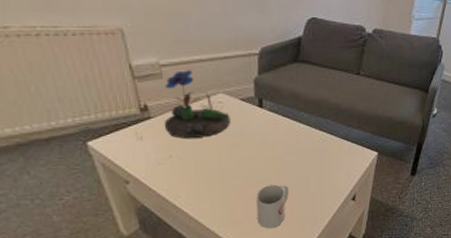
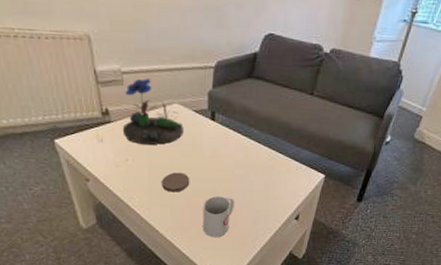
coaster: none [210,164,241,186] -> present [162,172,190,192]

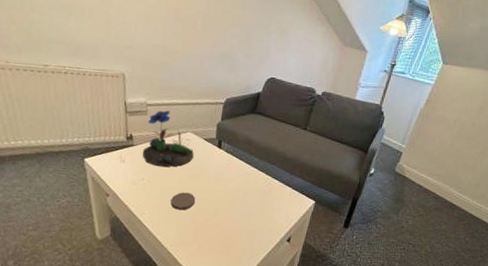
mug: present [203,196,234,238] -> none [203,215,233,255]

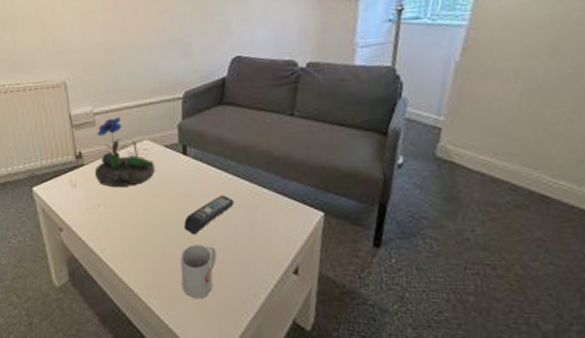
coaster: present [171,192,196,211] -> none [134,217,165,241]
mug: none [203,215,233,255] -> present [180,244,216,299]
remote control: none [212,181,253,209] -> present [184,195,234,235]

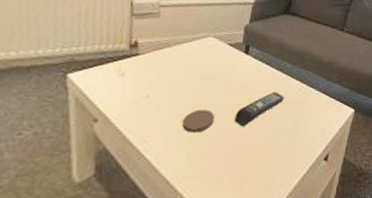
flower: present [94,117,155,188] -> none [149,12,216,80]
coaster: none [134,217,165,241] -> present [182,109,215,133]
mug: present [180,244,216,299] -> none [222,136,261,187]

